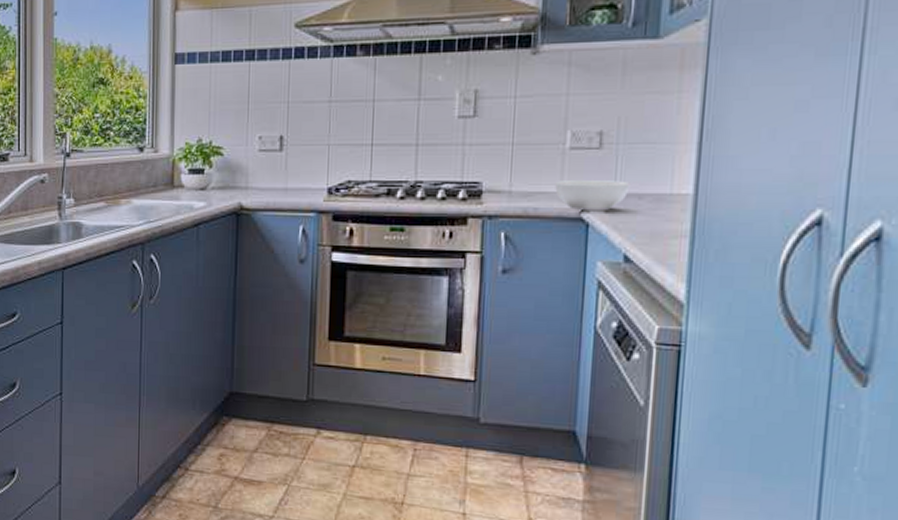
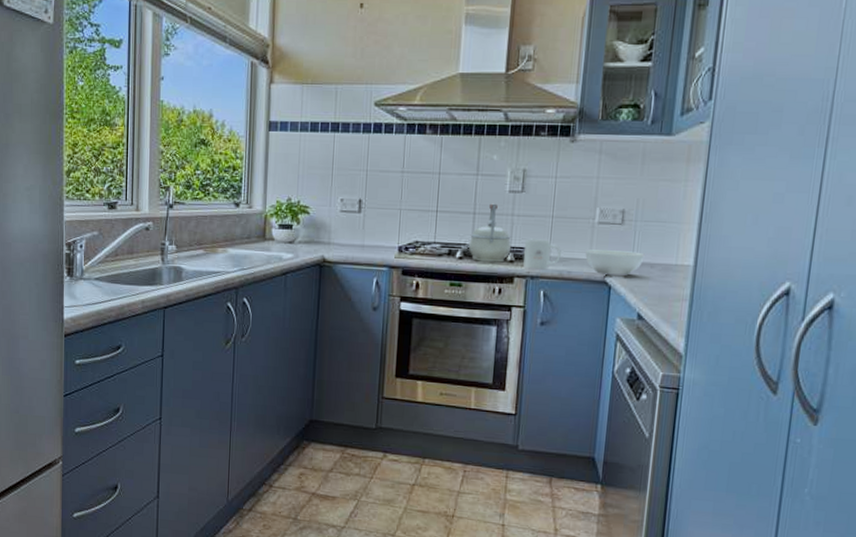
kettle: none [410,132,464,202] -> present [468,203,512,263]
mug: none [477,171,525,209] -> present [522,238,561,271]

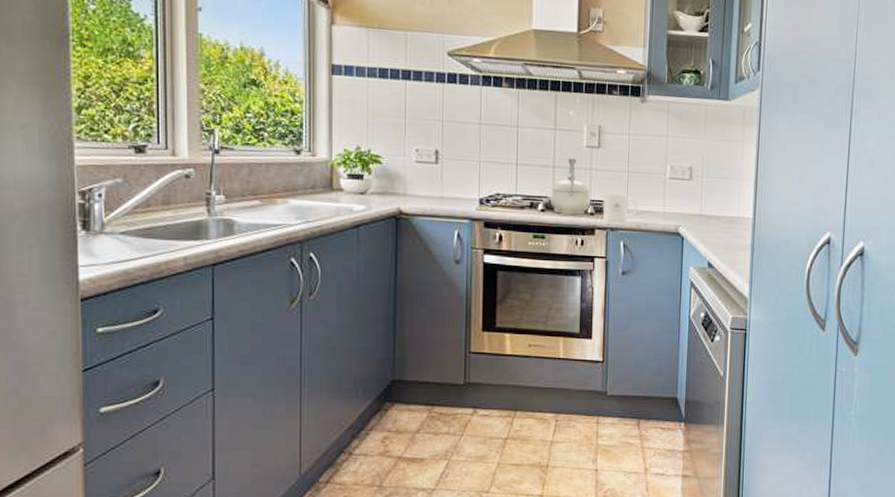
bowl: present [585,249,645,276] -> none [659,203,711,228]

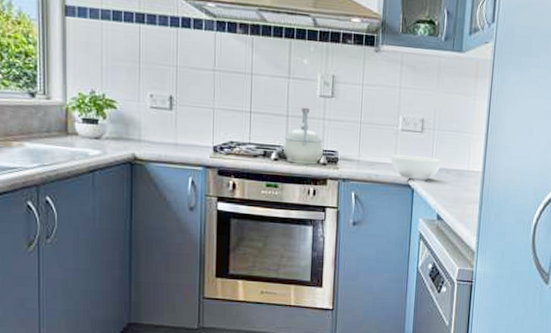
mug: present [602,192,638,223] -> none [334,142,369,174]
bowl: none [659,203,711,228] -> present [391,154,442,180]

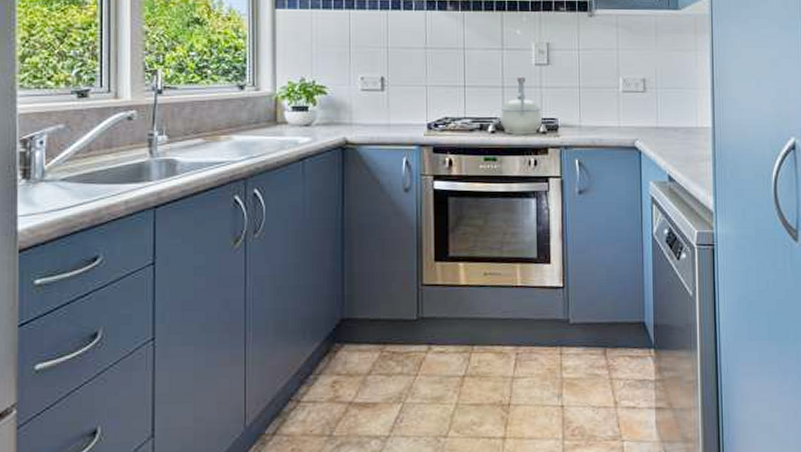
bowl: present [391,154,442,180] -> none [614,117,668,141]

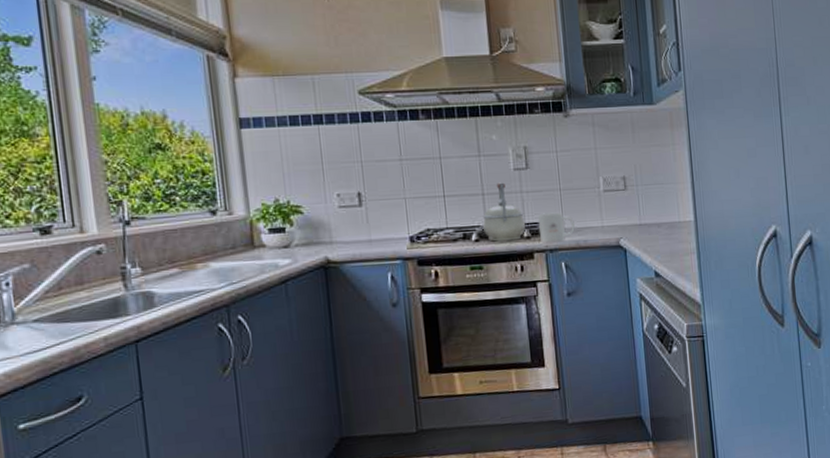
mug: none [555,109,591,141] -> present [538,212,575,244]

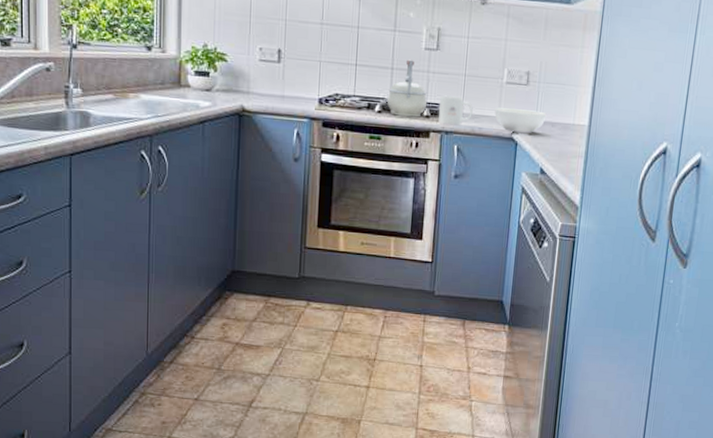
bowl: none [597,214,651,240] -> present [495,107,547,134]

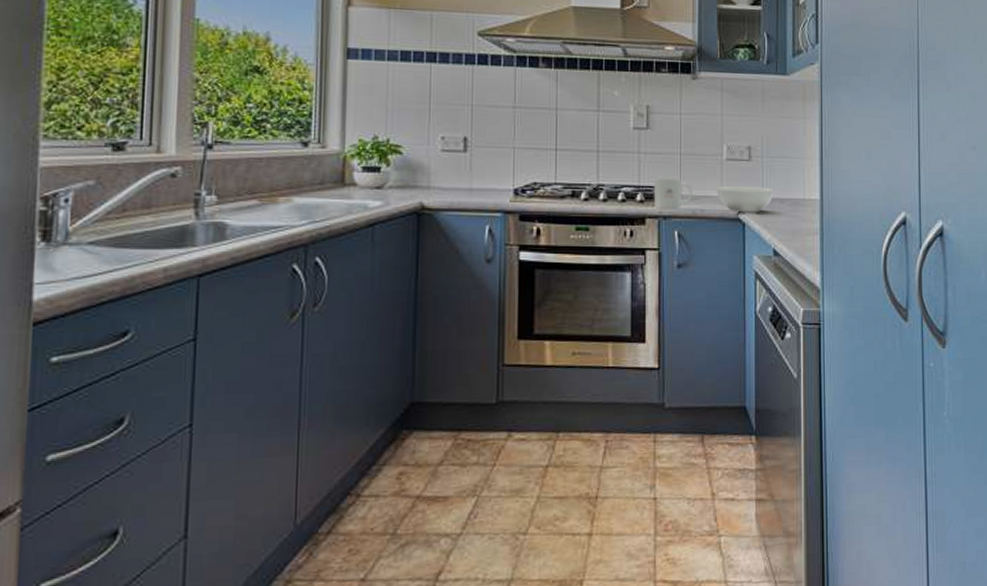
kettle: present [386,59,428,118] -> none [593,140,641,204]

